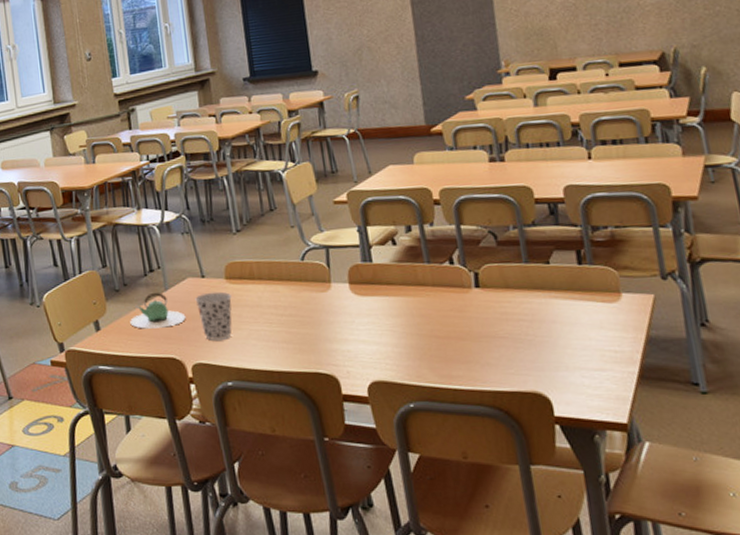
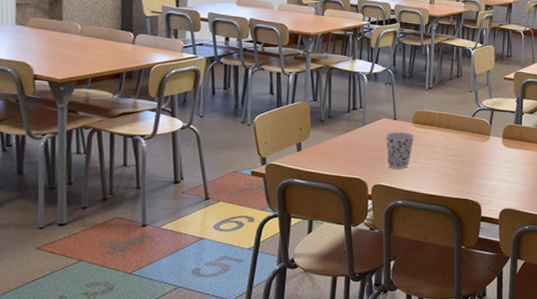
teapot: present [130,292,186,329] -> none [328,126,375,155]

